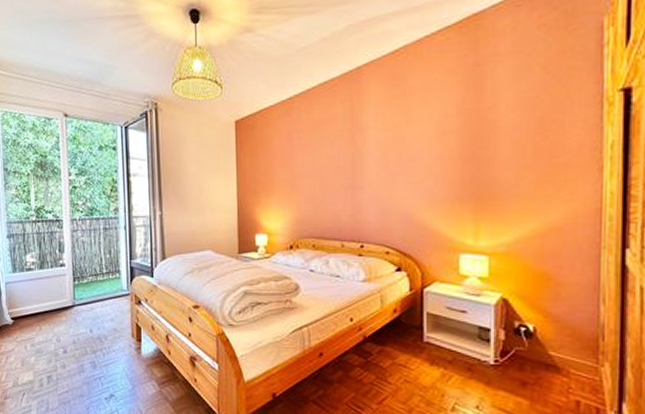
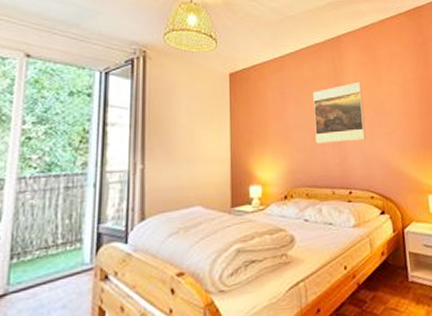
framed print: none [325,121,385,194] -> present [313,81,366,144]

